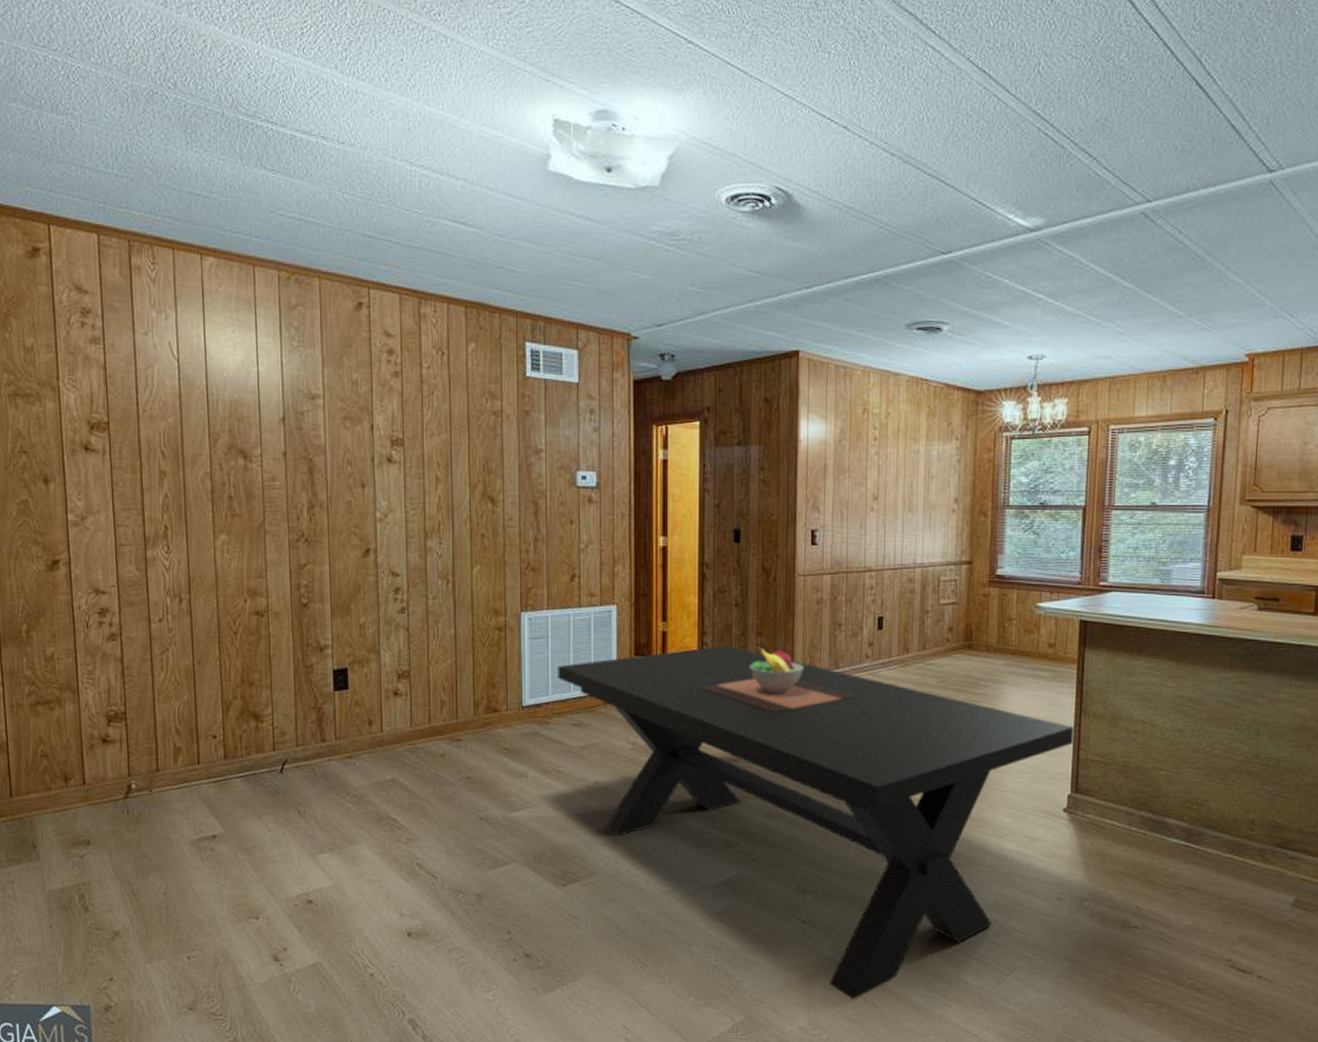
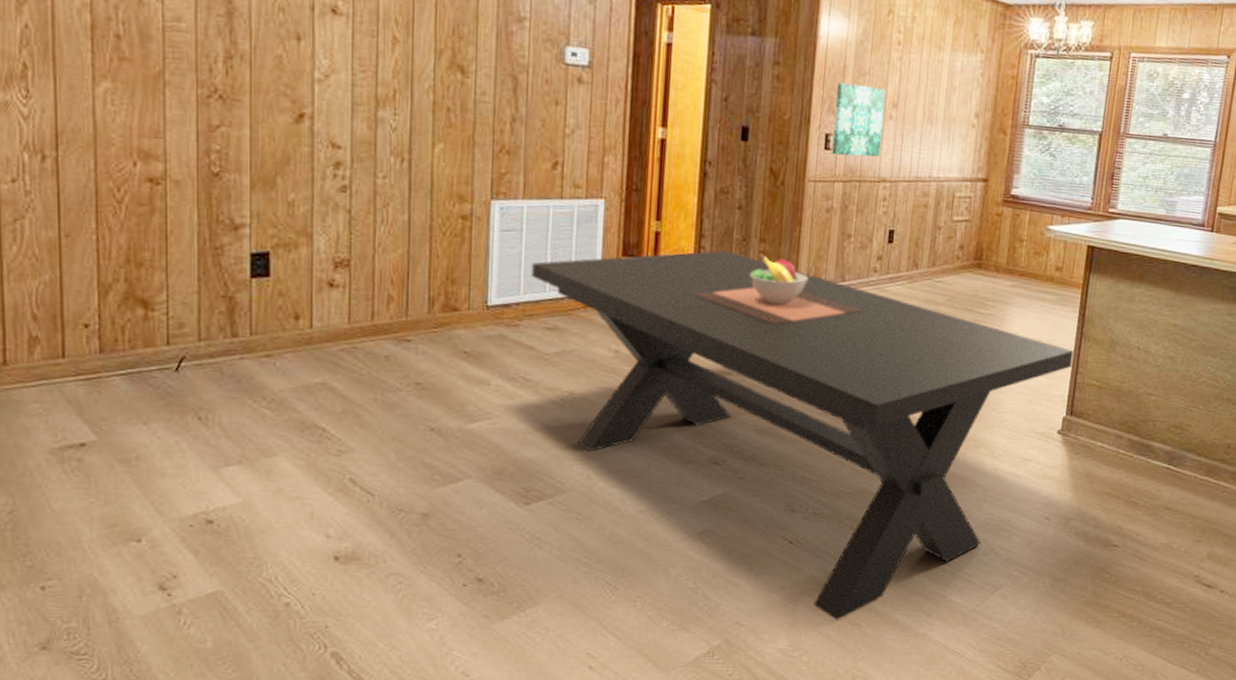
wall art: none [818,481,866,550] -> present [832,82,886,157]

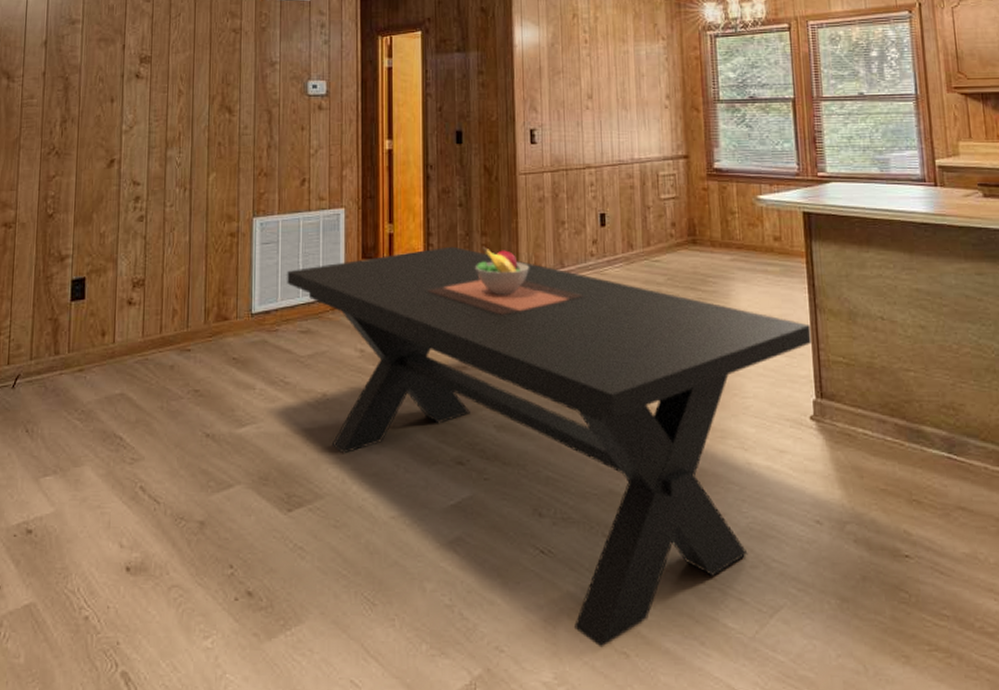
wall art: present [832,82,886,157] -> none [536,82,582,148]

